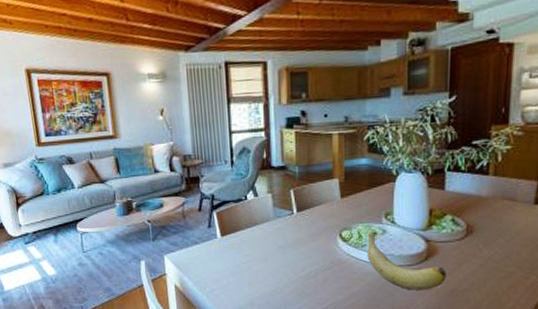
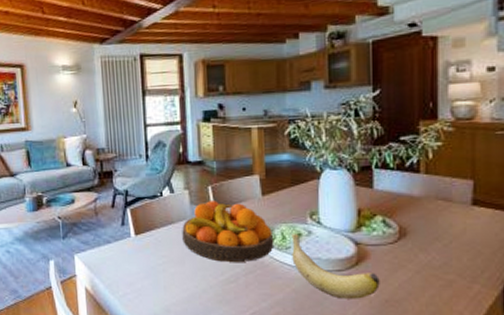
fruit bowl: none [265,203,351,259] -> present [182,201,274,262]

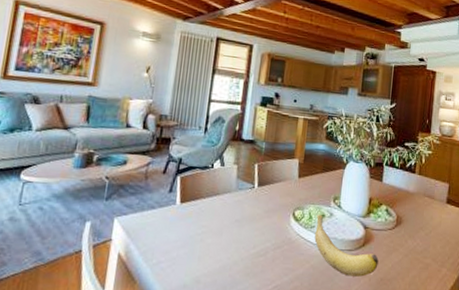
fruit bowl: present [182,201,274,262] -> none [224,177,303,237]

